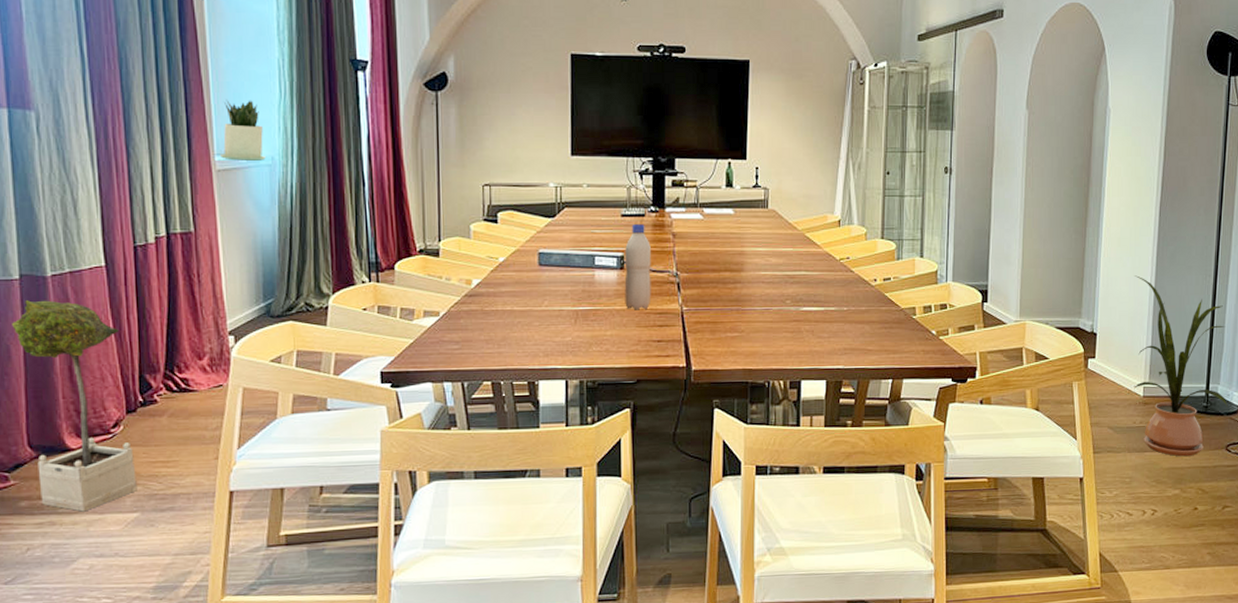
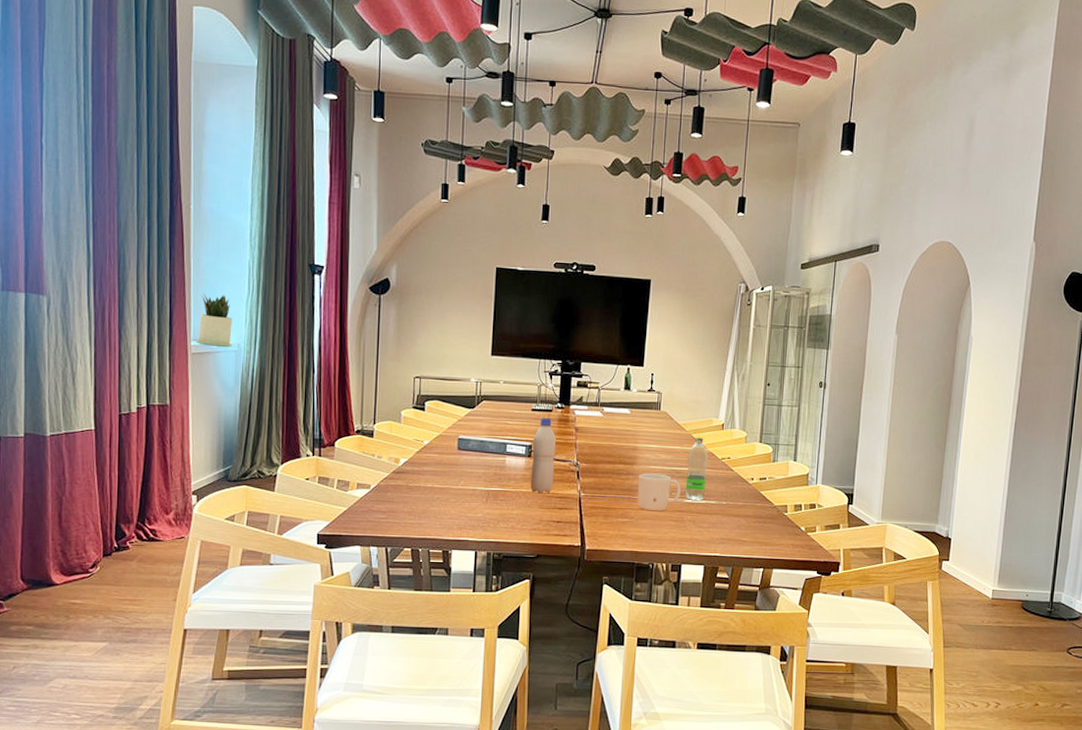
potted tree: present [12,300,137,512] -> none [15,455,108,638]
mug: none [746,280,796,323] -> present [637,473,681,512]
bottle: none [801,236,825,309] -> present [685,437,708,501]
house plant: present [1134,275,1227,457] -> none [984,488,1072,656]

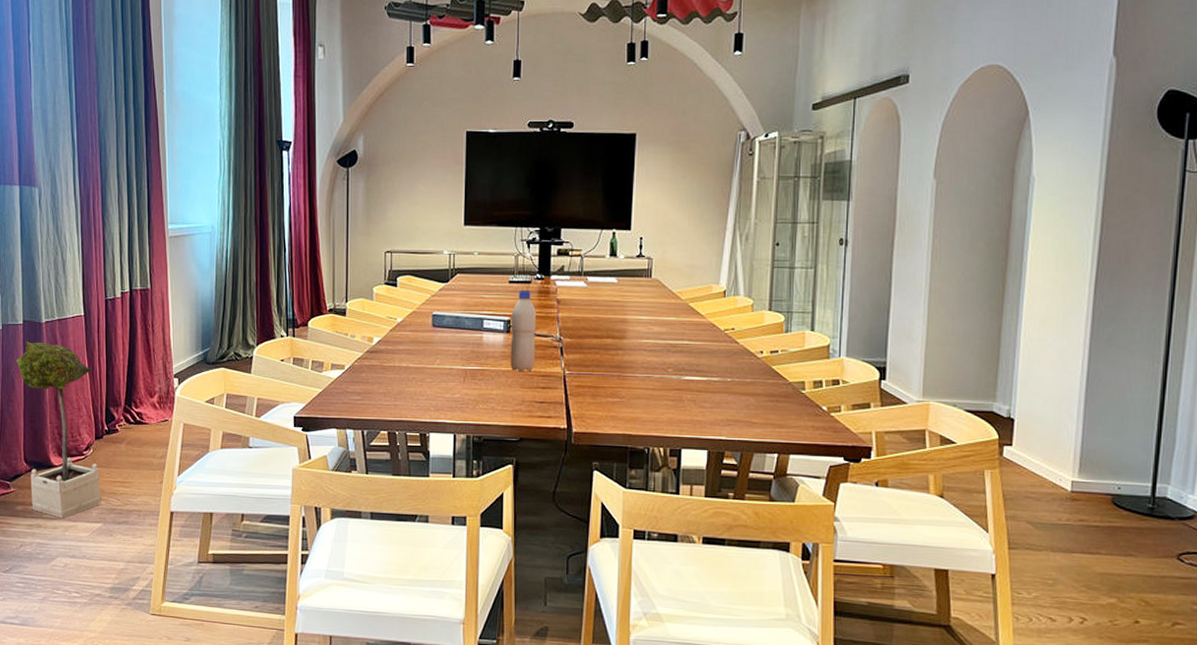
potted tree: none [15,455,108,638] -> present [16,342,101,519]
planter: present [195,293,233,348] -> none [172,176,207,230]
mug: present [637,473,681,512] -> none [628,348,678,390]
bottle: present [685,437,708,501] -> none [683,306,709,378]

